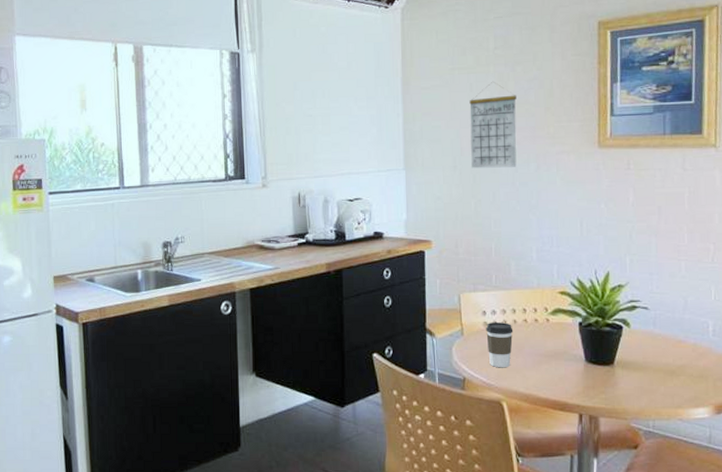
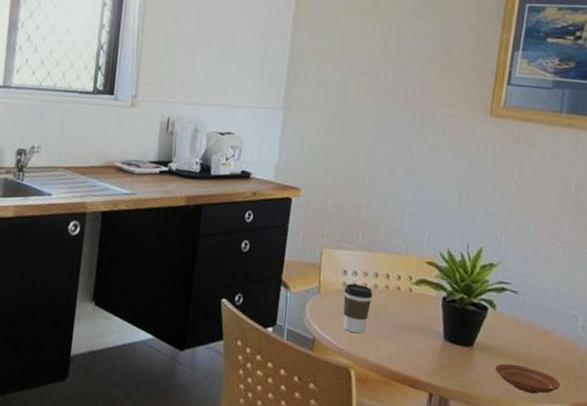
calendar: present [469,82,517,169] -> none [353,31,412,124]
plate: none [637,375,701,400] -> present [495,363,561,394]

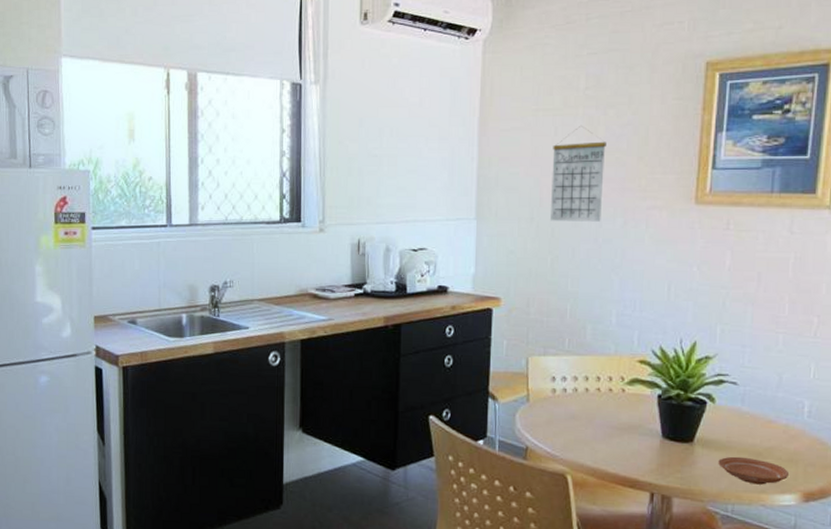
coffee cup: present [343,283,373,334] -> none [554,389,585,439]
calendar: none [353,31,412,124] -> present [549,126,606,222]

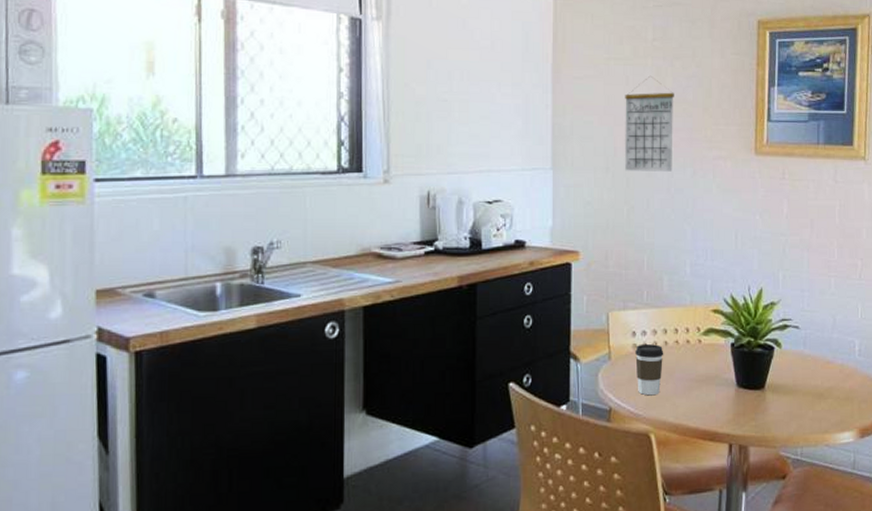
coffee cup: none [554,389,585,439] -> present [635,343,664,396]
plate: present [718,456,790,485] -> none [787,399,847,425]

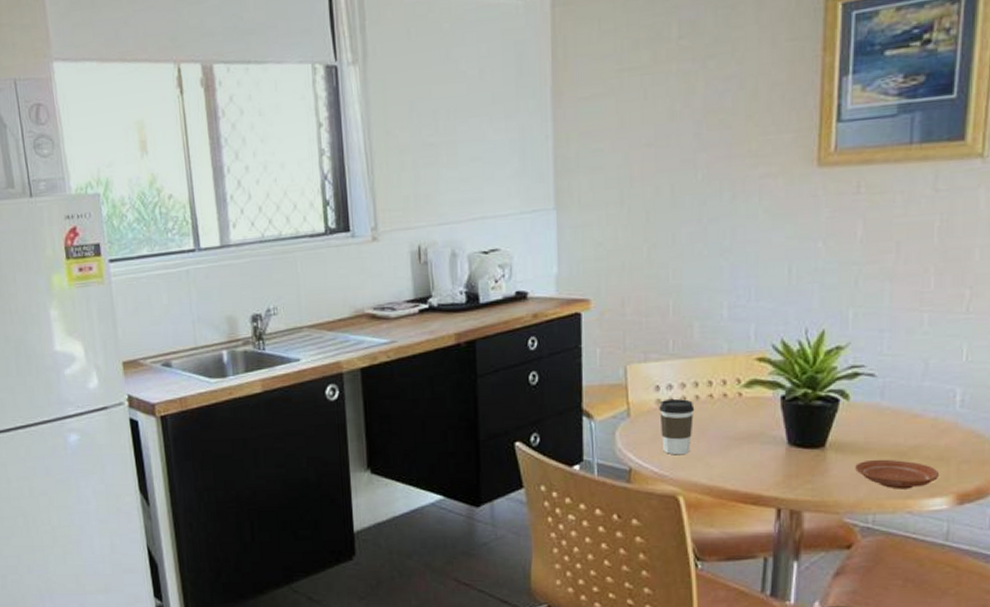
calendar: present [624,76,674,172] -> none [643,85,707,203]
plate: none [787,399,847,425] -> present [855,459,940,489]

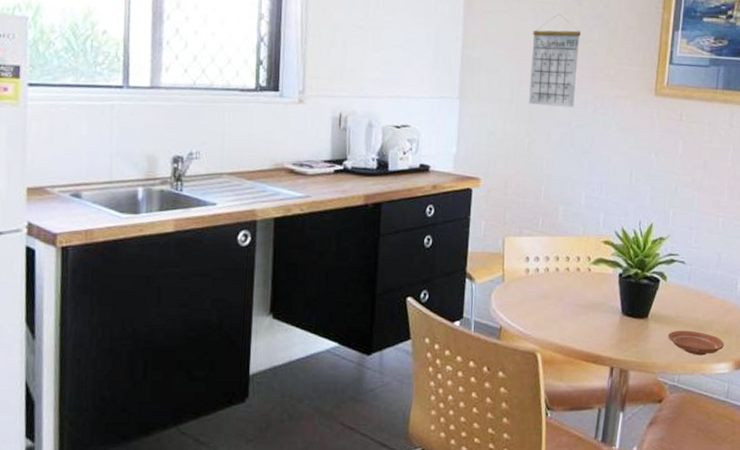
calendar: none [643,85,707,203] -> present [528,14,581,107]
coffee cup: present [659,398,695,455] -> none [527,269,555,318]

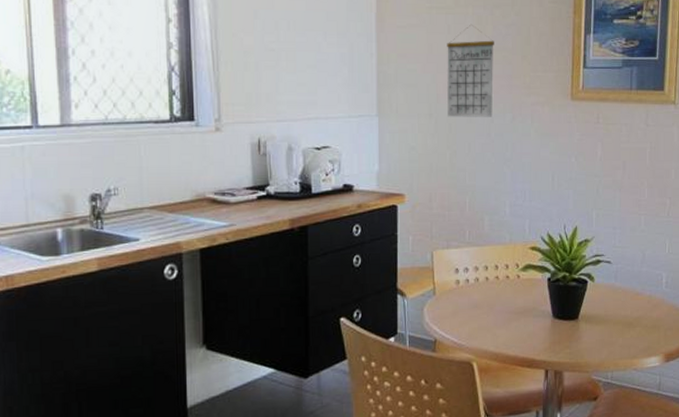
plate: present [668,330,725,355] -> none [599,327,654,352]

